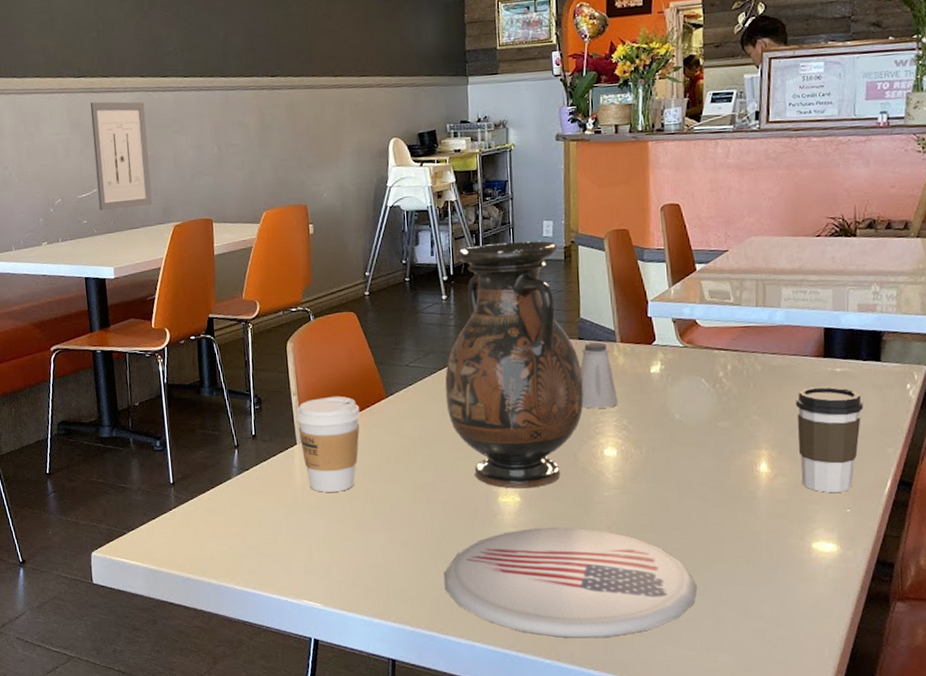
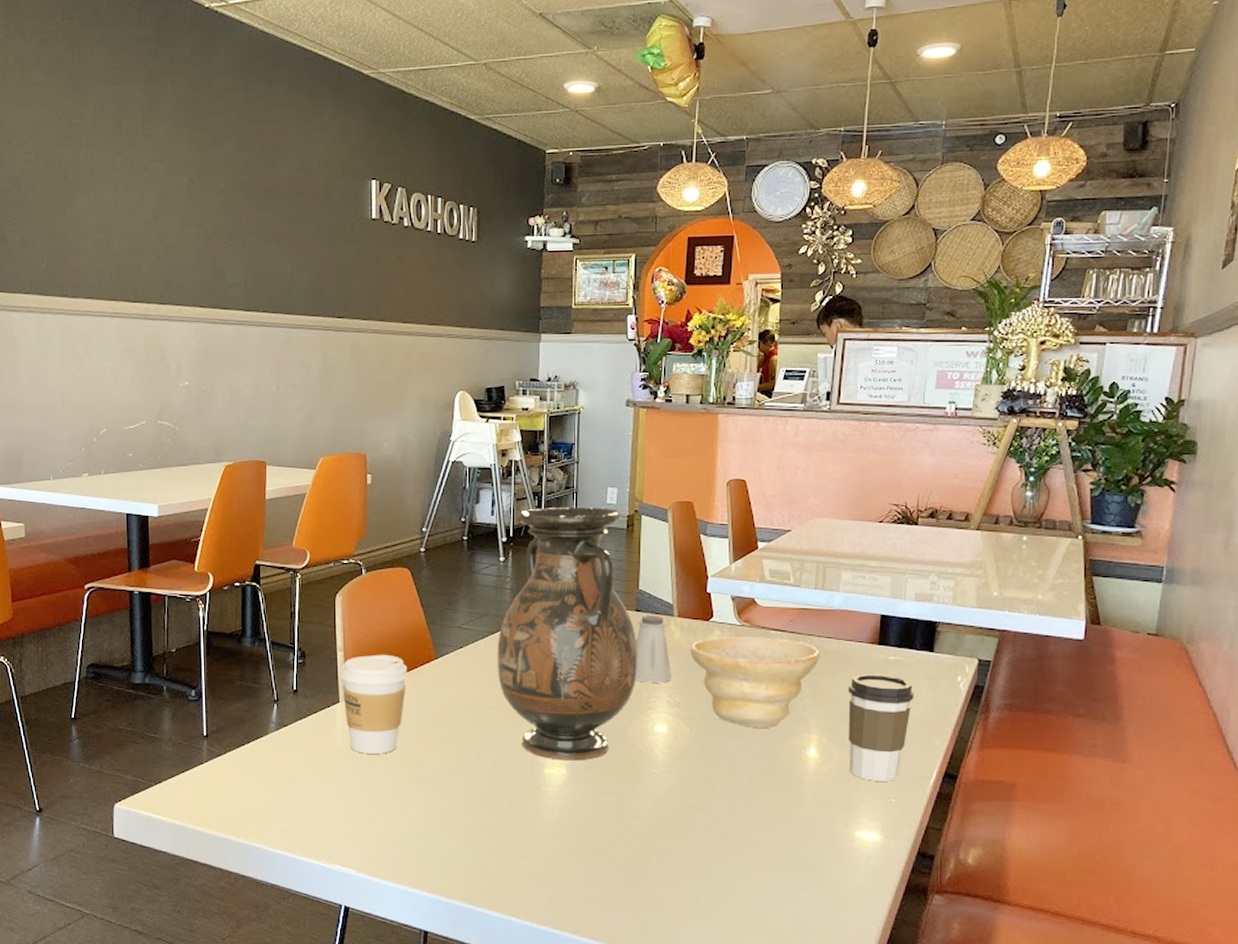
wall art: present [90,101,152,210] -> none [144,329,204,444]
plate: present [443,527,698,638] -> none [483,802,739,918]
bowl: none [634,357,766,447] -> present [690,637,821,728]

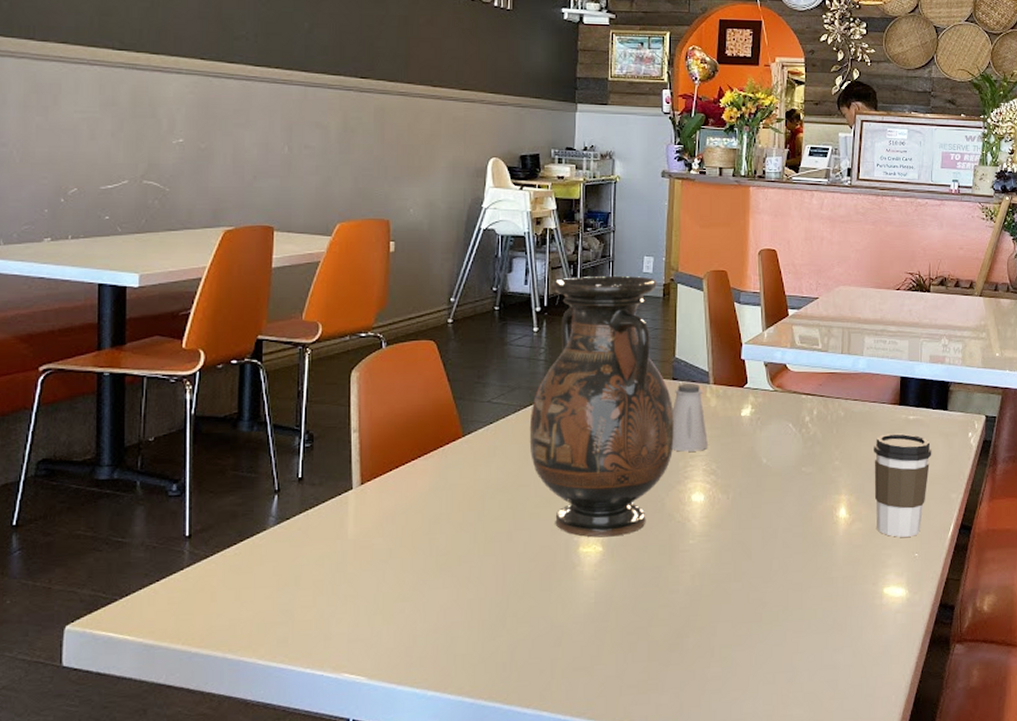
coffee cup: present [340,654,408,754] -> none [354,433,432,545]
bowl: present [690,637,821,728] -> none [726,401,848,492]

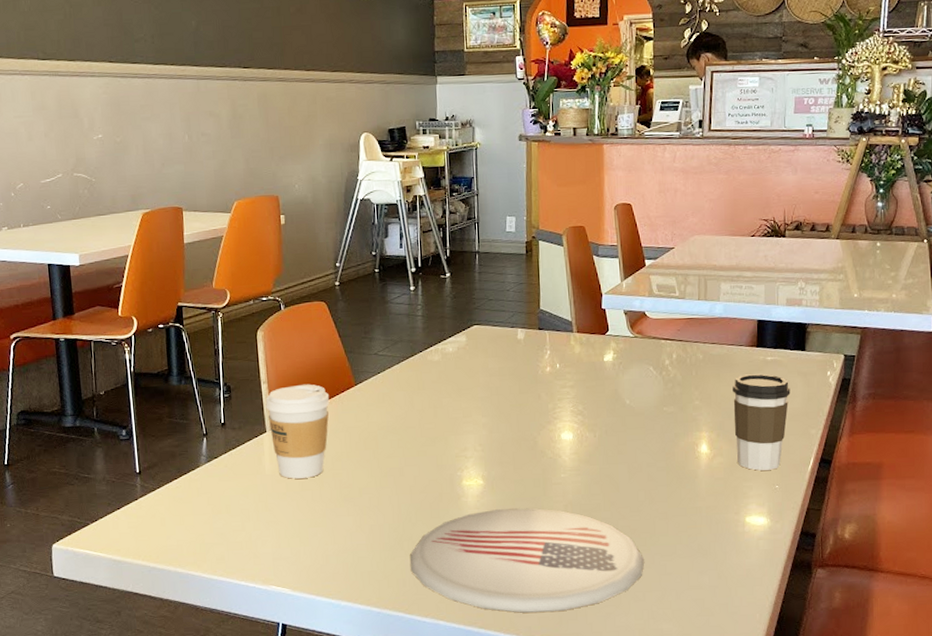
coffee cup: none [354,433,432,545] -> present [265,384,330,479]
plate: none [512,578,776,701] -> present [409,508,645,613]
vase: present [529,276,675,538] -> none [412,235,543,472]
saltshaker: present [671,383,709,452] -> none [540,332,575,395]

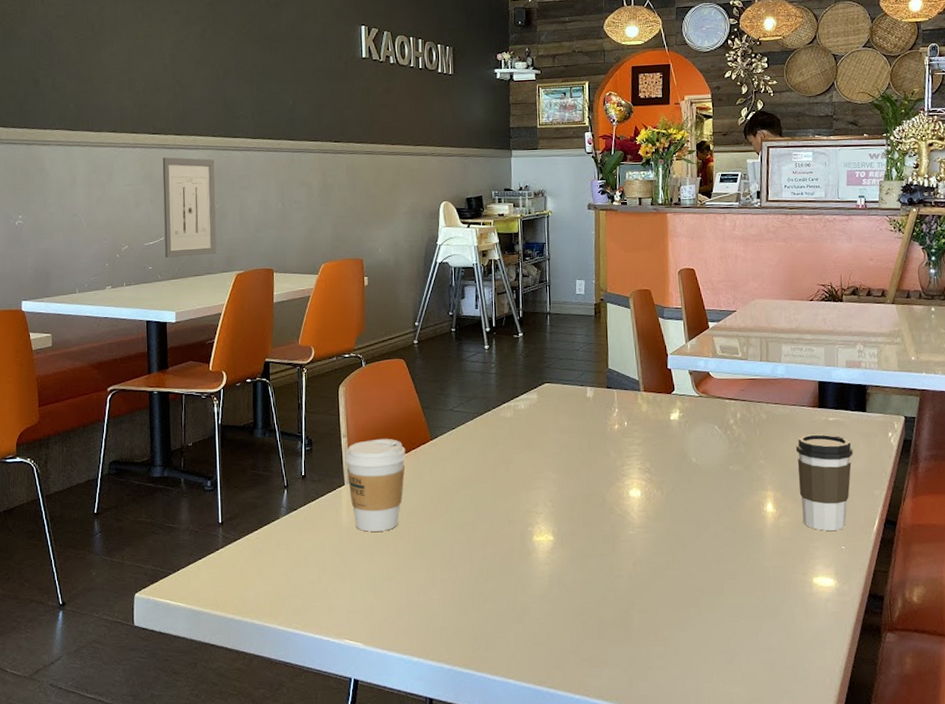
wall art: none [55,85,120,196] -> present [162,157,217,258]
plate: present [409,508,645,613] -> none [480,565,714,673]

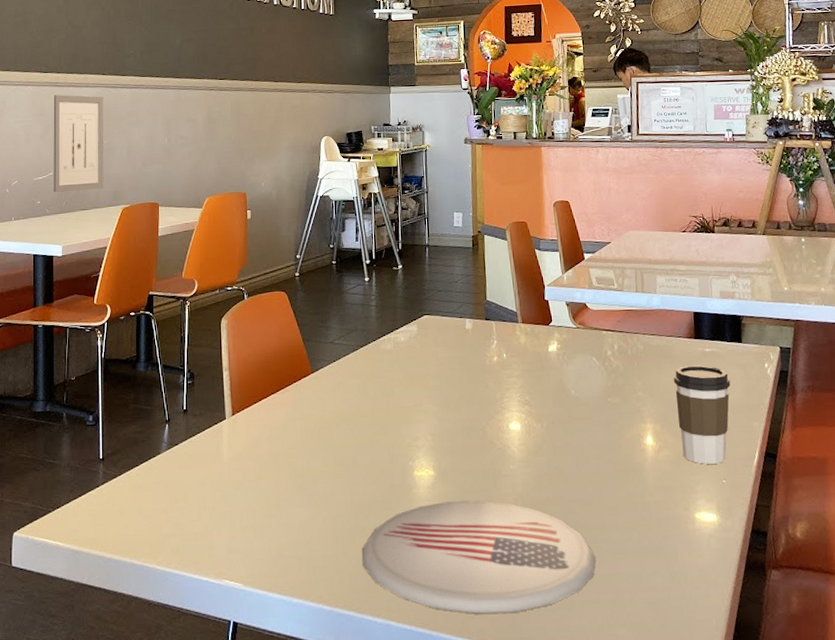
coffee cup: present [344,438,406,532] -> none [226,371,287,467]
plate: none [480,565,714,673] -> present [361,500,596,614]

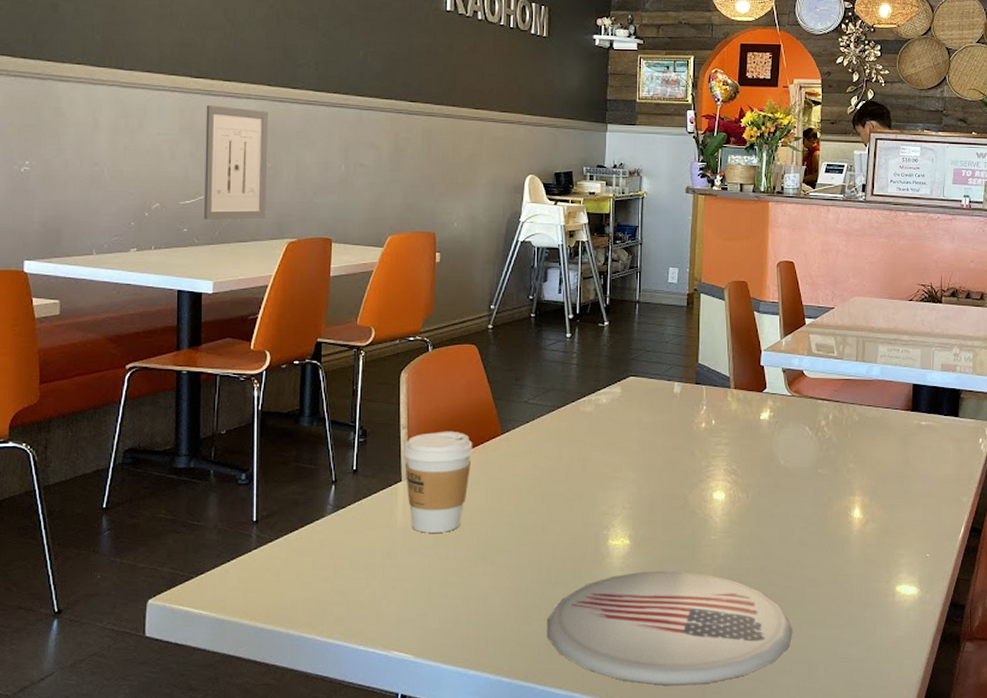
coffee cup: none [226,371,287,467] -> present [403,431,473,533]
coffee cup: present [674,365,731,464] -> none [887,438,943,538]

